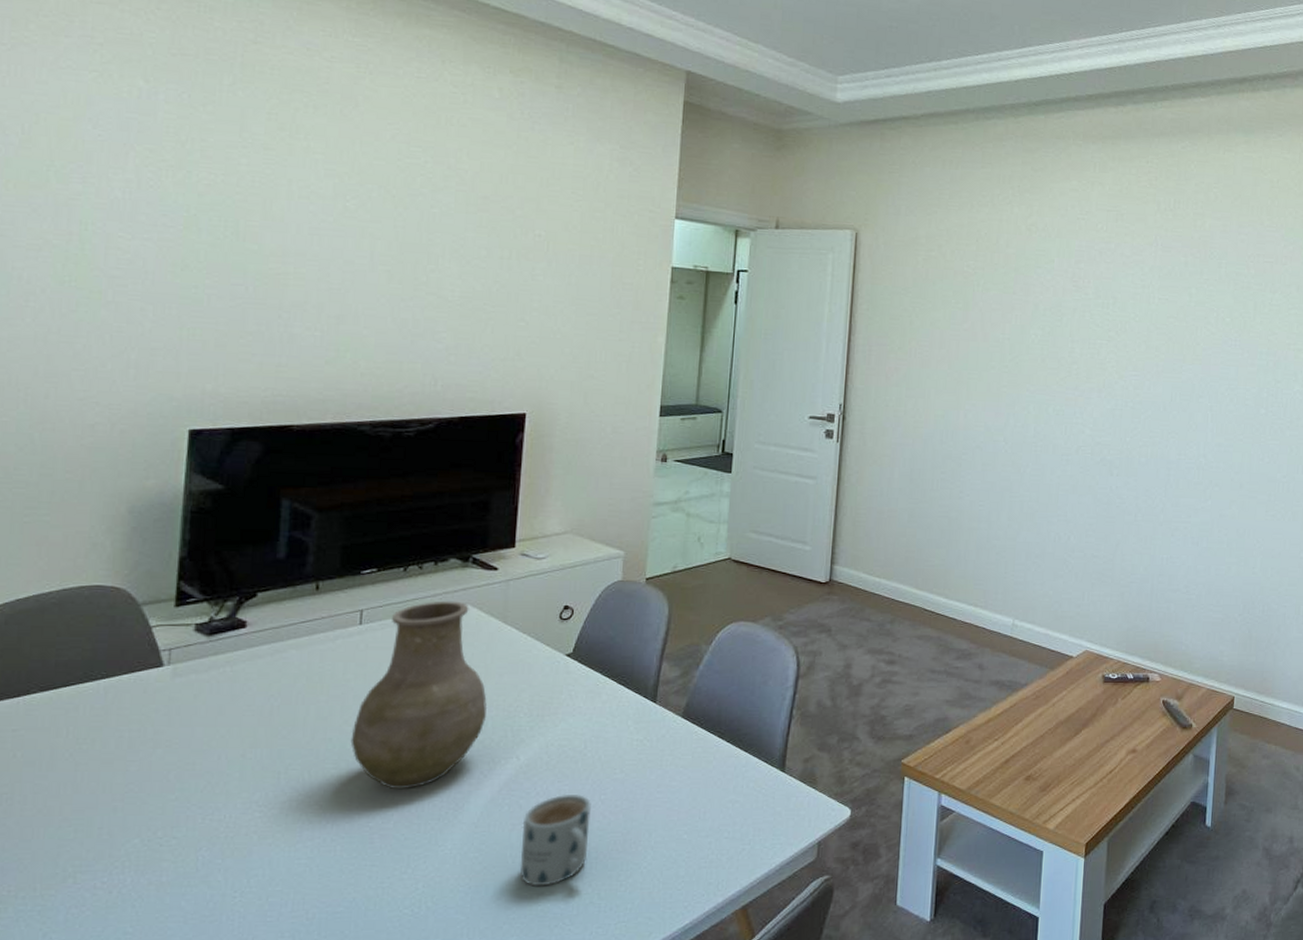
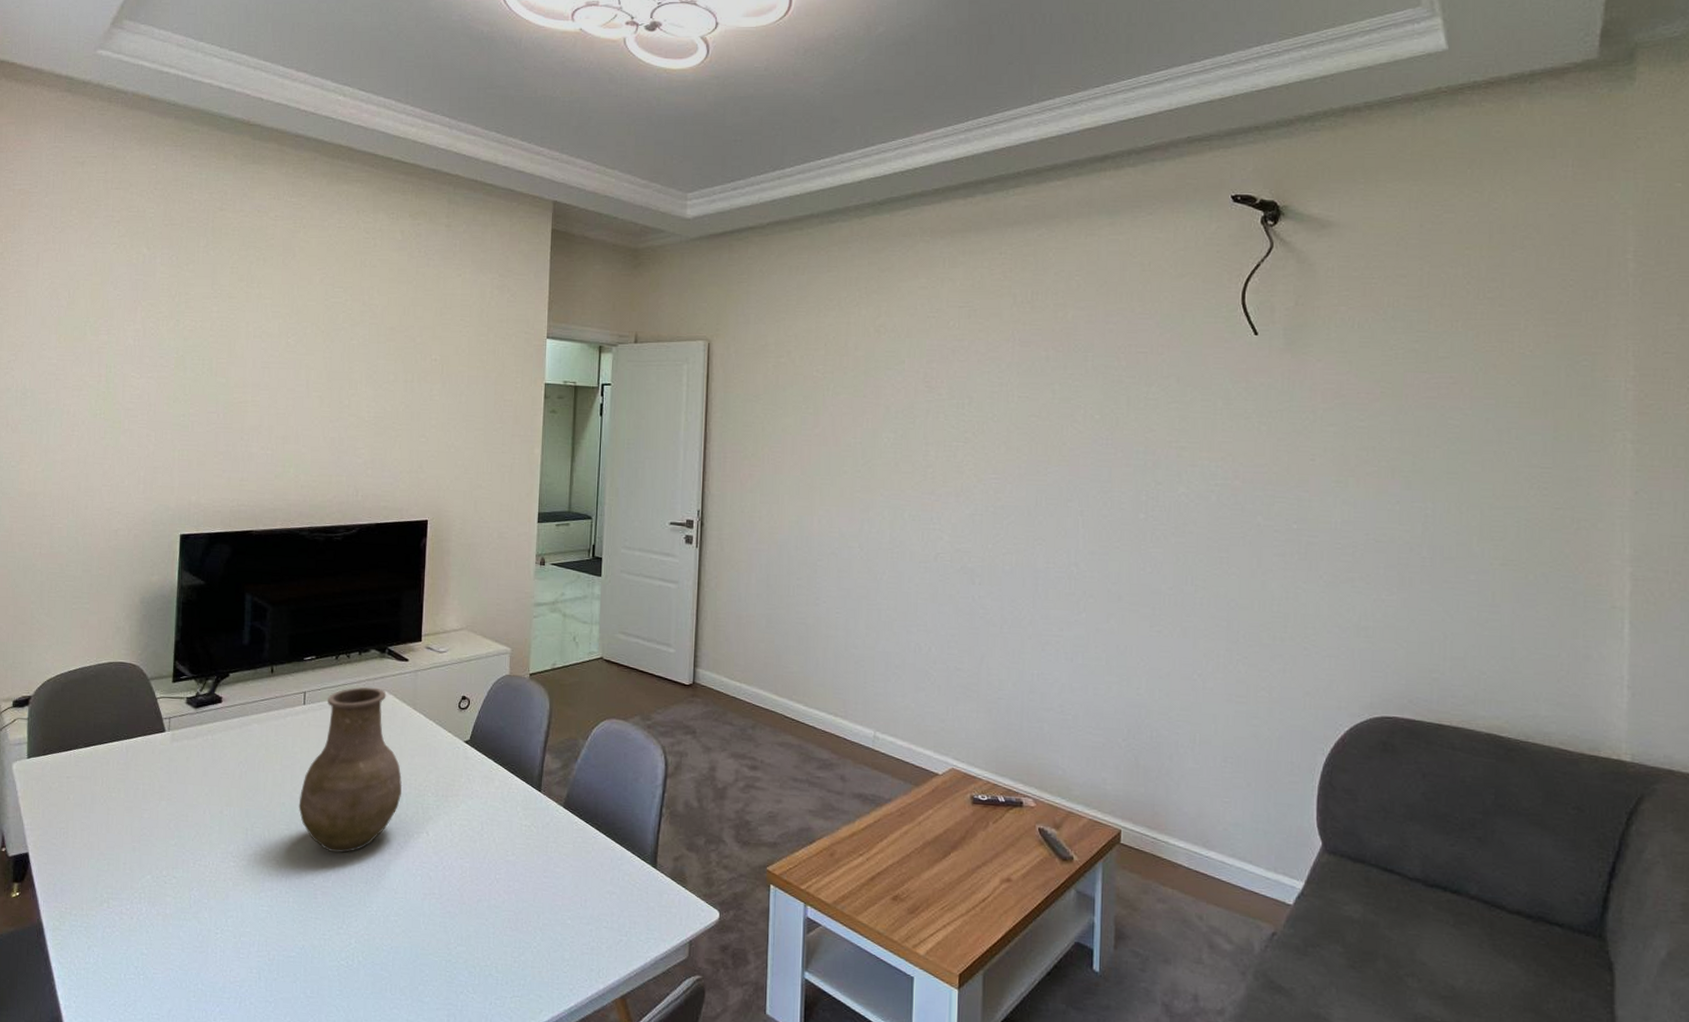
mug: present [520,795,591,887] -> none [432,871,488,954]

